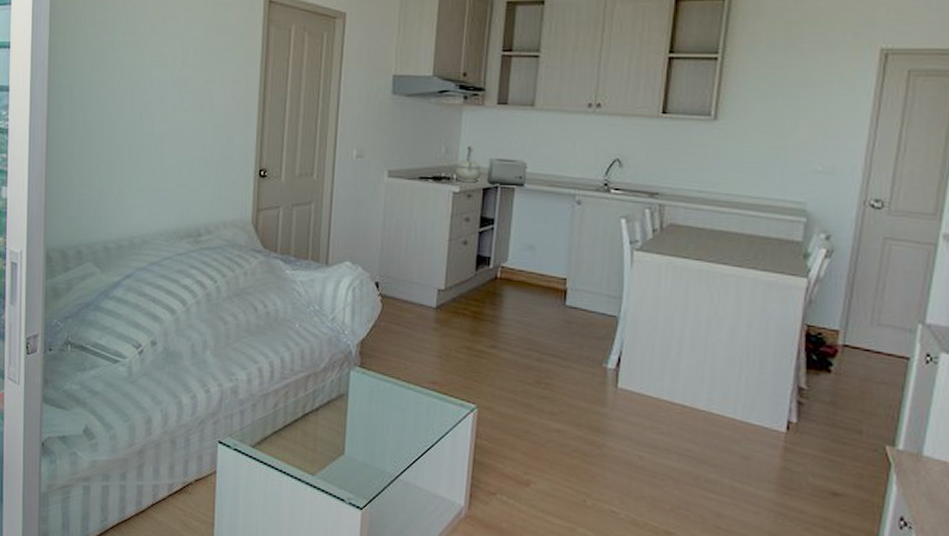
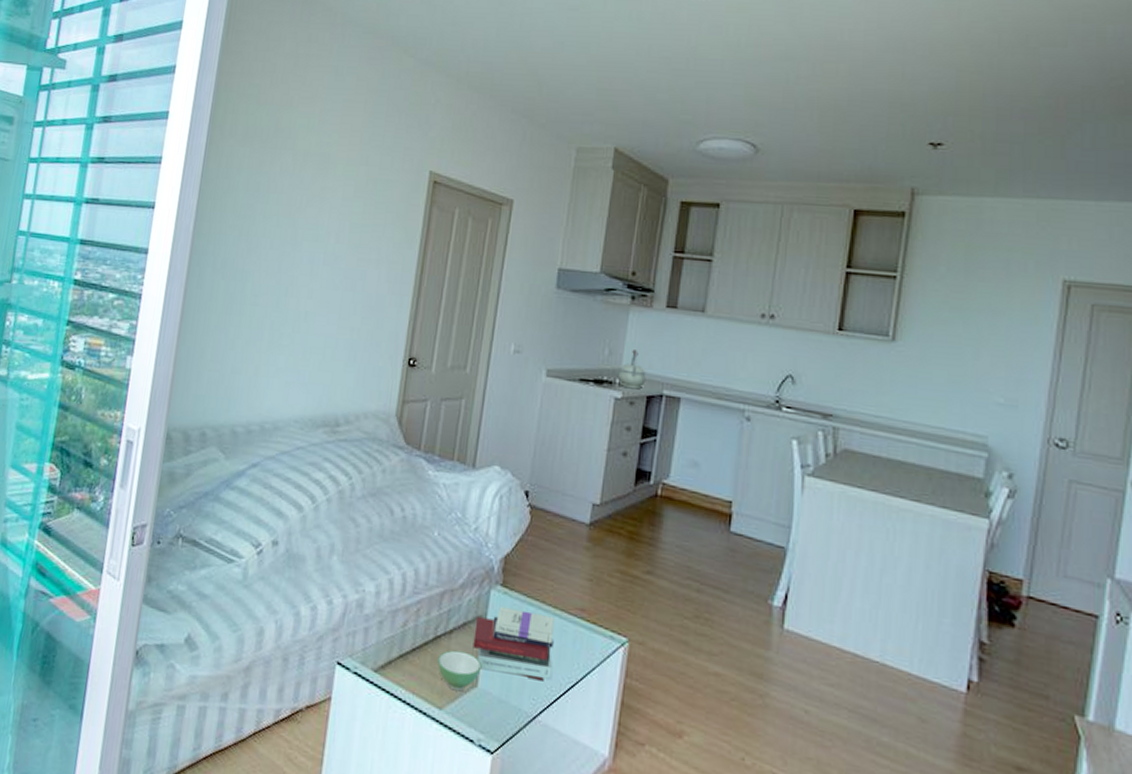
bowl: none [306,424,347,459] -> present [437,650,482,692]
books: none [338,385,411,446] -> present [473,607,554,681]
toaster: present [487,157,528,187] -> none [652,363,695,398]

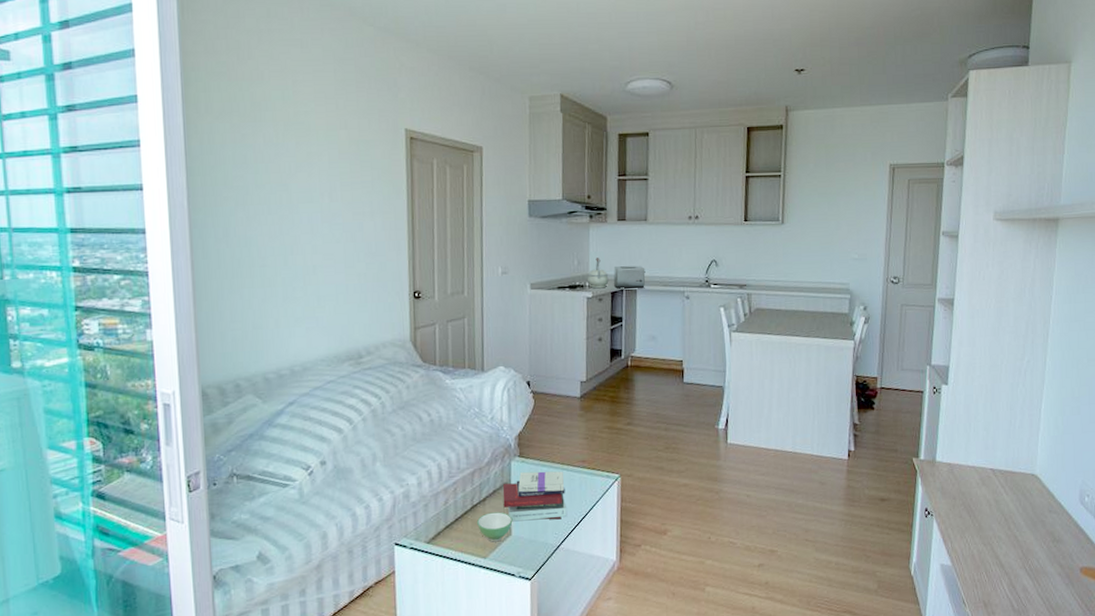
toaster: none [652,363,695,398] -> present [613,265,646,289]

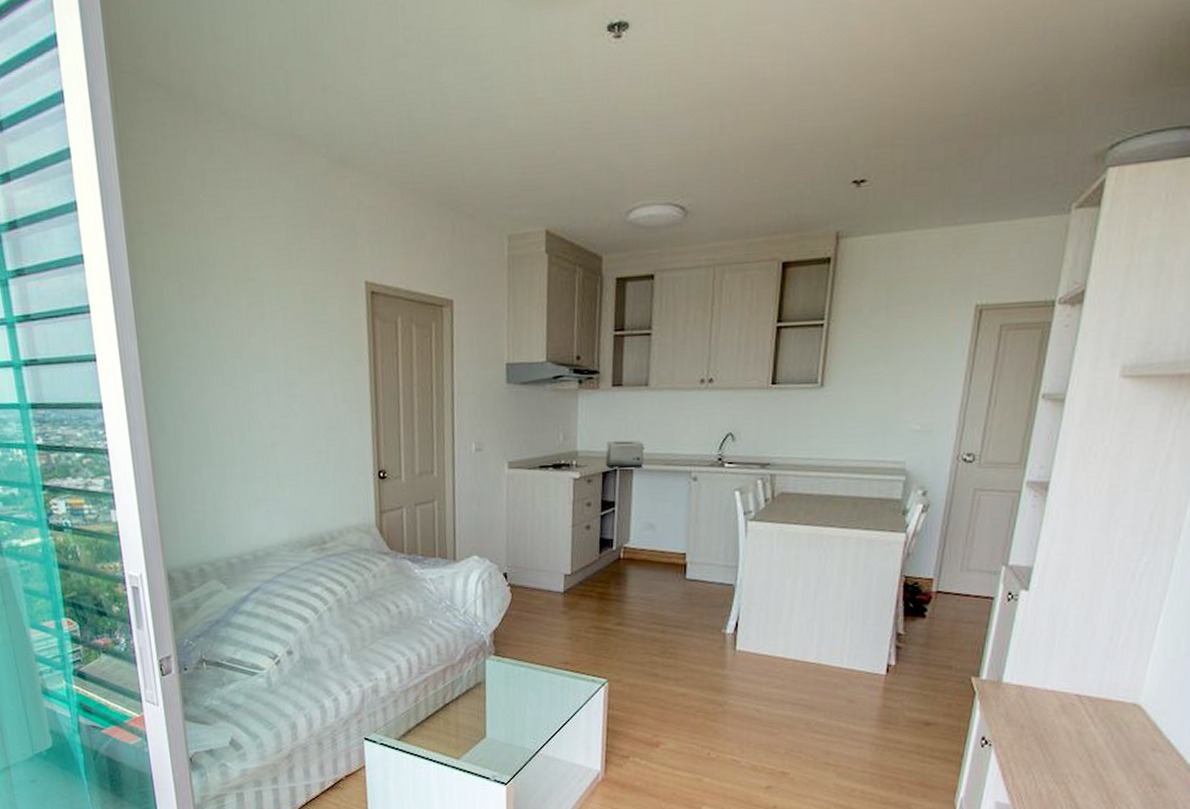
bowl: present [476,512,513,542] -> none [448,712,488,743]
books: present [502,471,567,521] -> none [476,672,547,724]
kettle: present [587,258,609,289] -> none [574,431,600,468]

